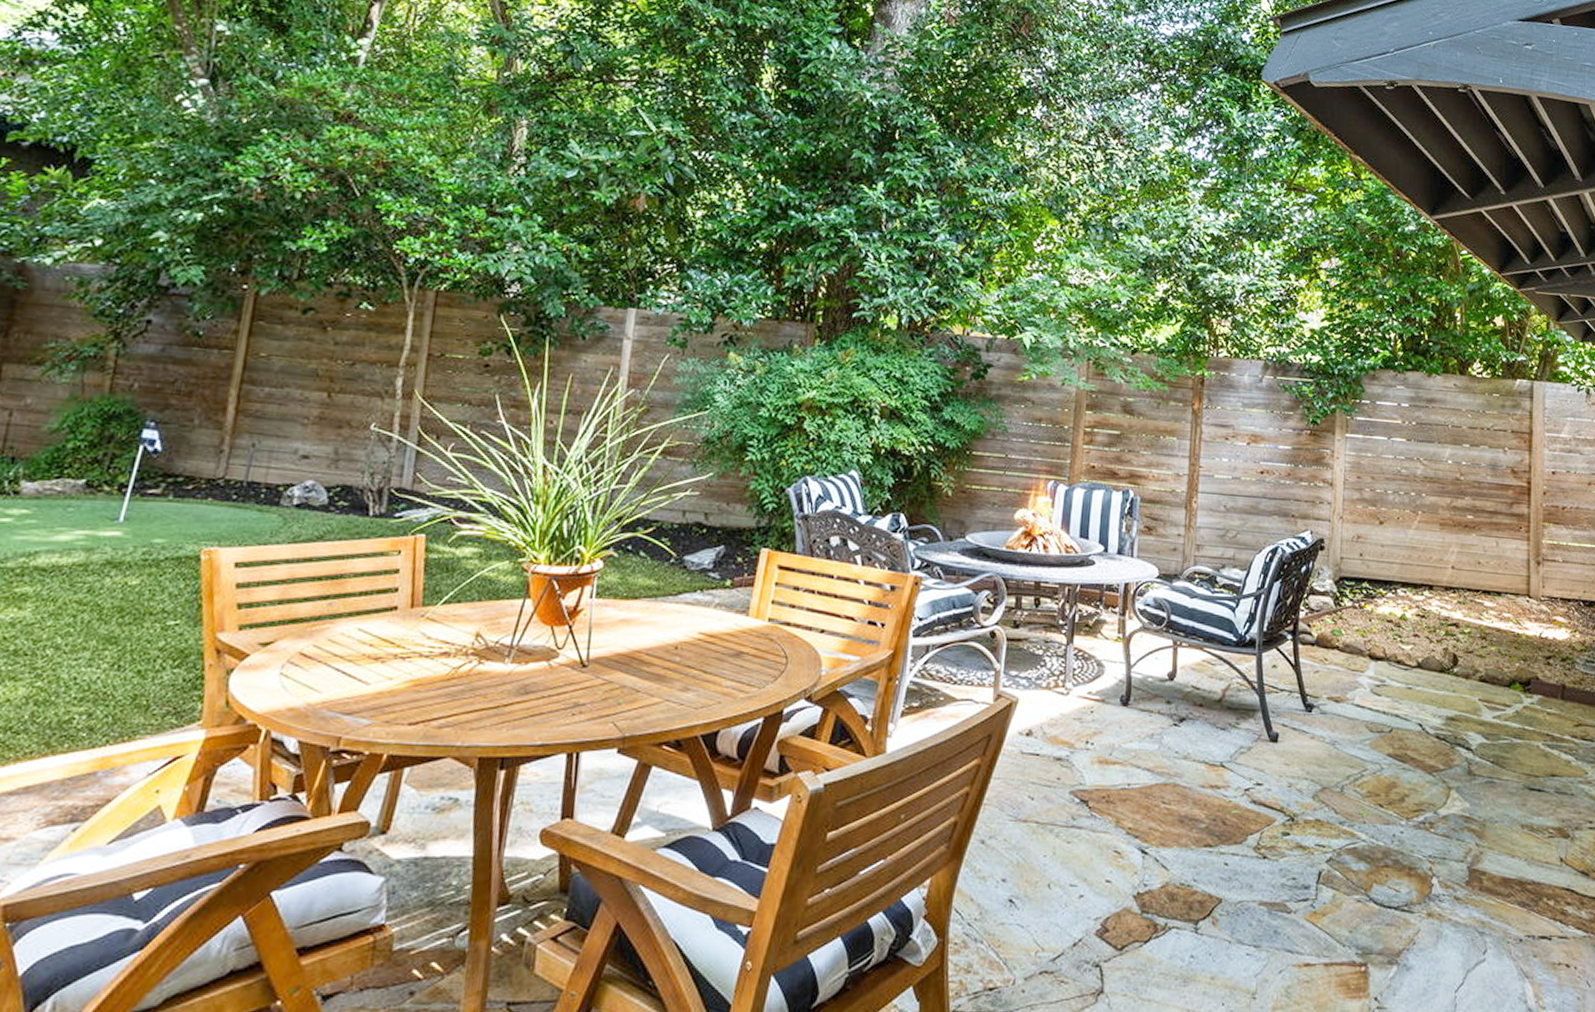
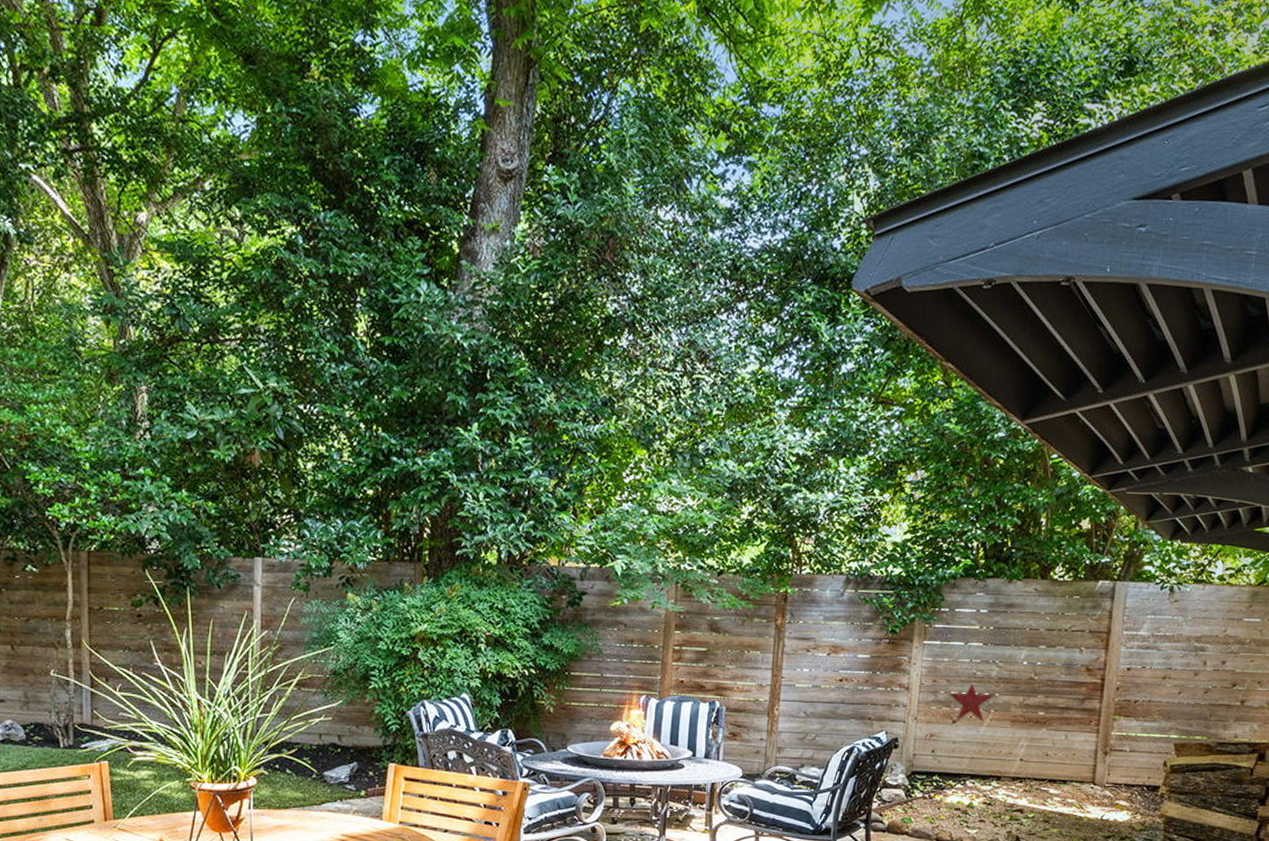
decorative star: none [1374,482,1421,524] -> present [949,684,994,722]

